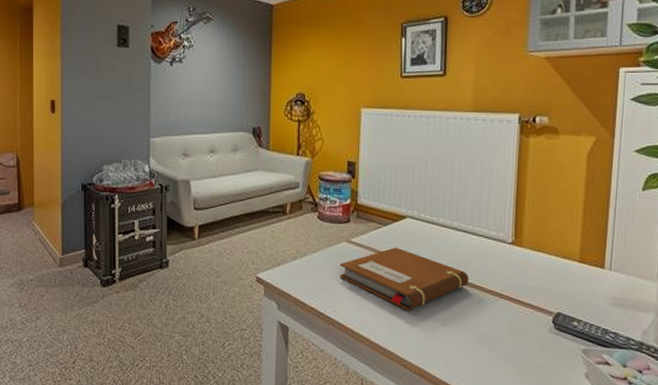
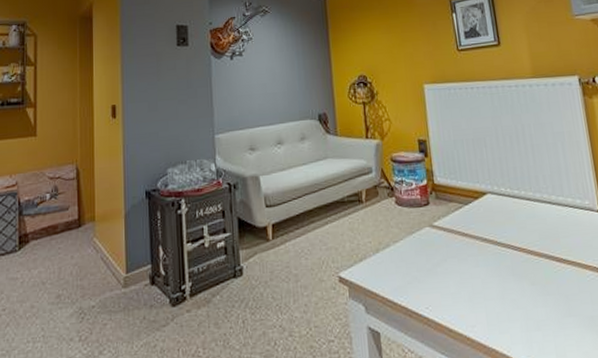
notebook: present [339,247,469,310] -> none [425,227,564,298]

